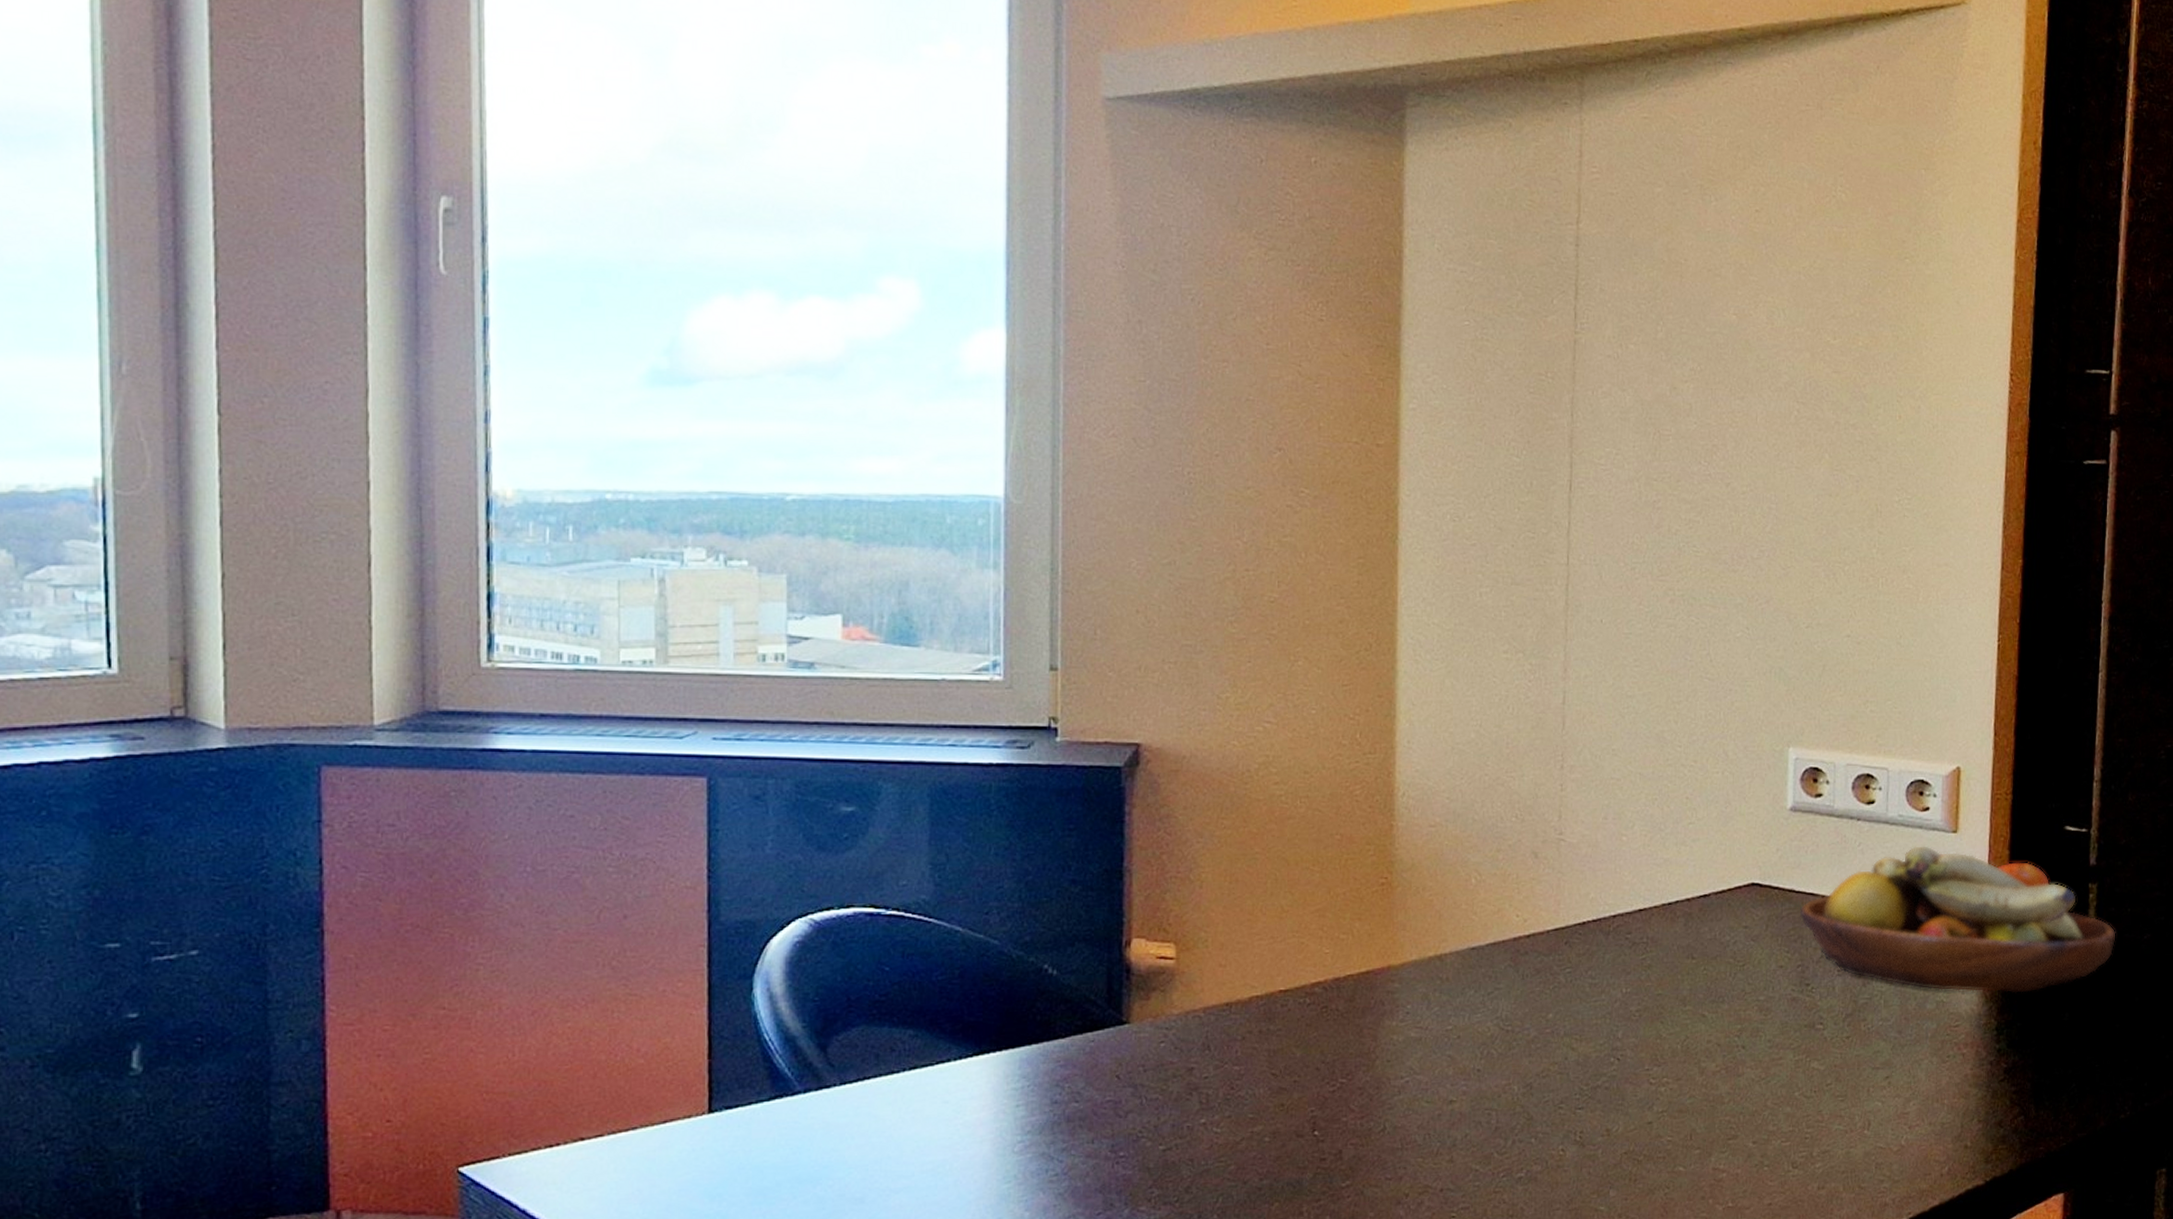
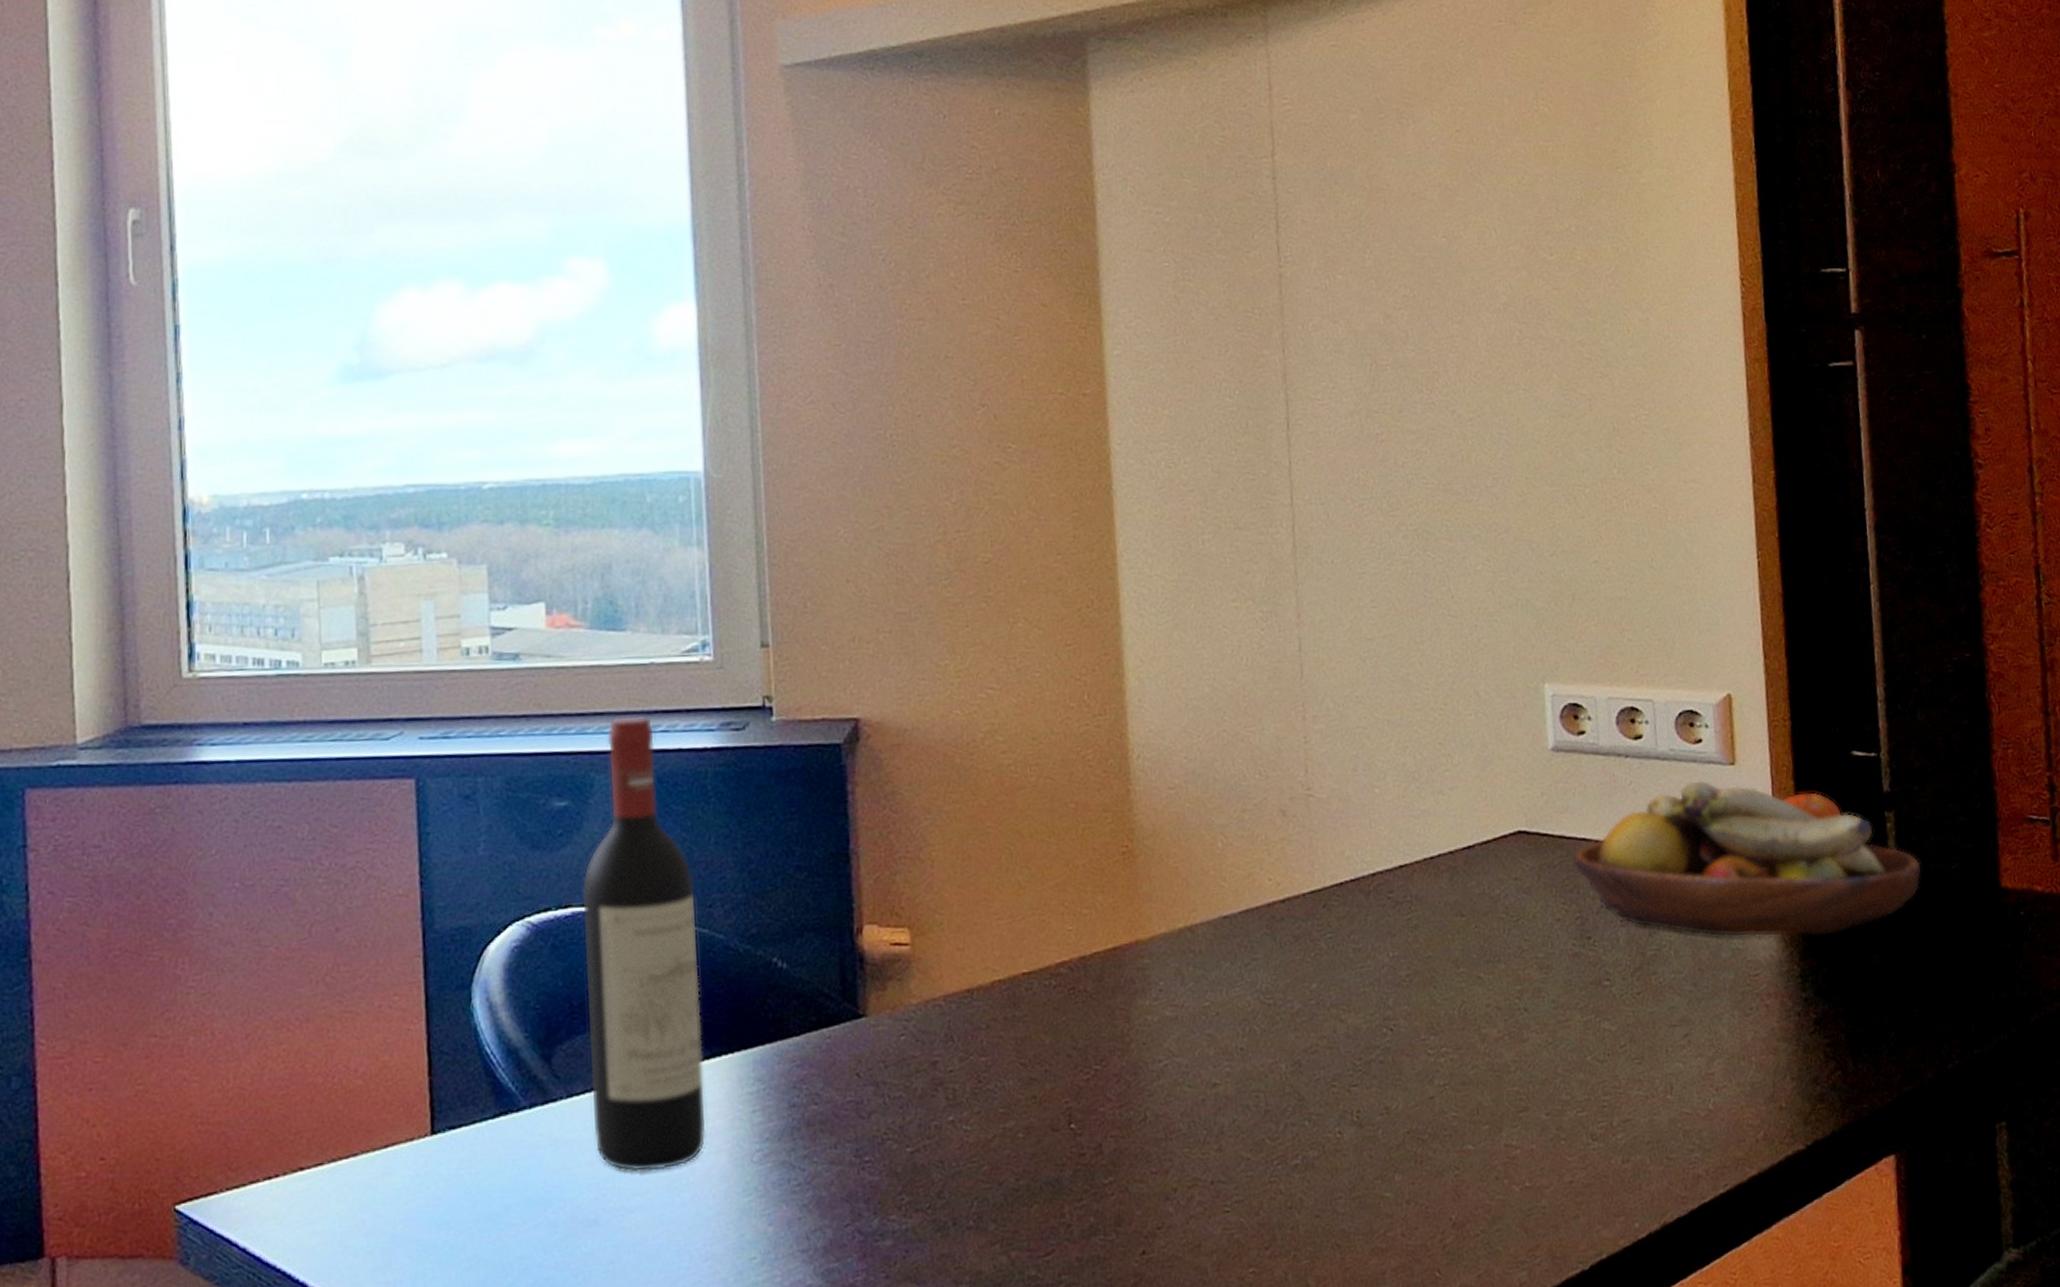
wine bottle: none [864,729,973,1156] -> present [582,716,706,1172]

